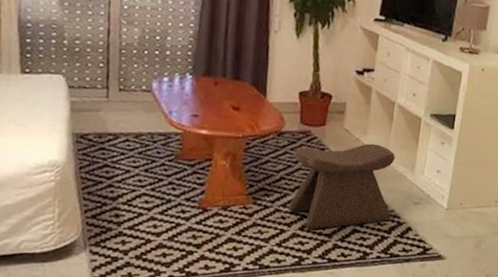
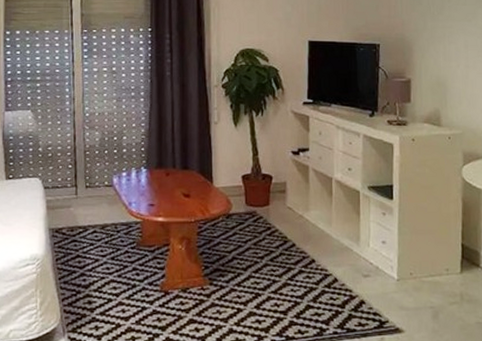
stool: present [289,143,395,230] -> none [242,219,343,308]

